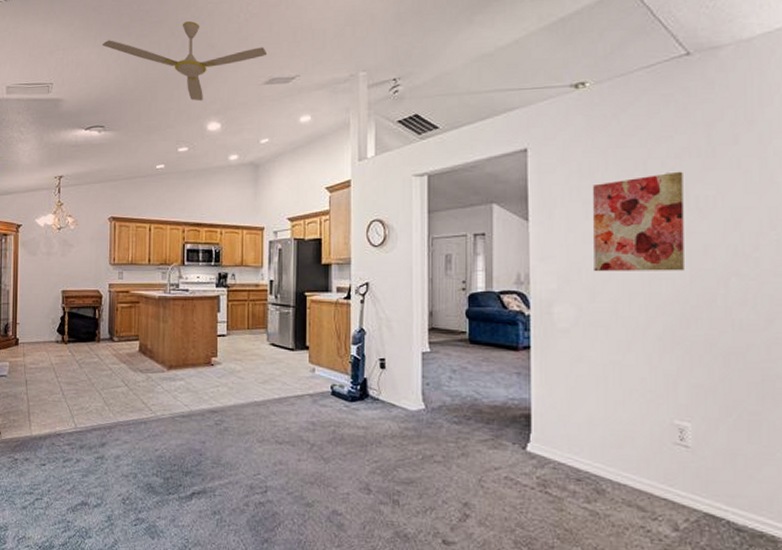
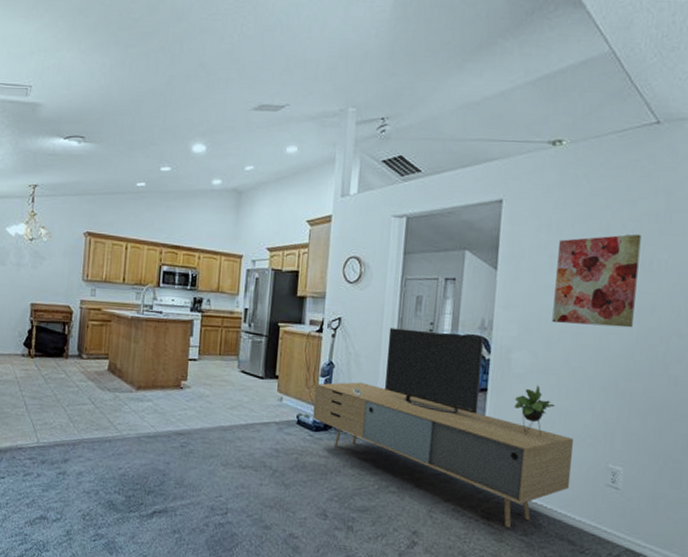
ceiling fan: present [101,21,268,101] -> none [86,36,259,121]
media console: none [347,289,633,494] -> present [313,328,573,527]

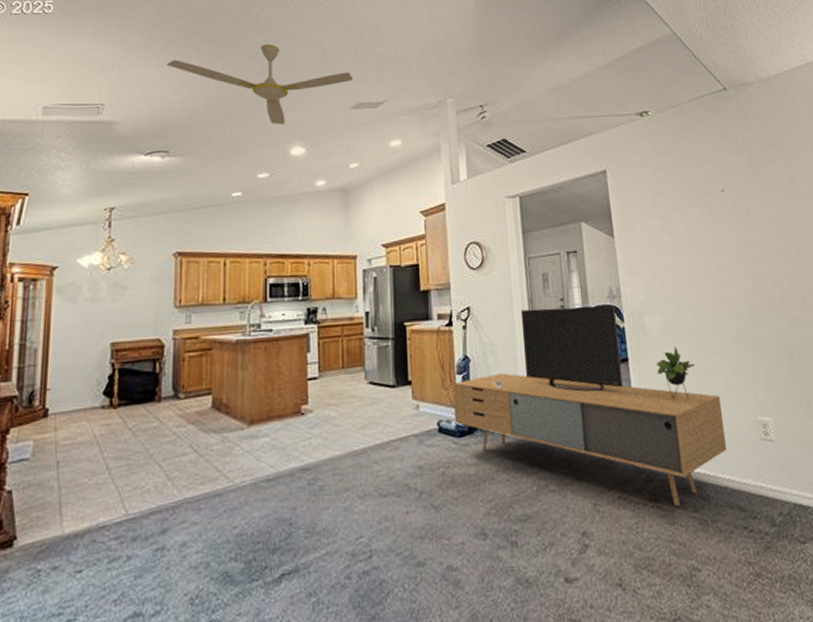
ceiling fan: none [86,36,259,121] -> present [166,44,354,125]
wall art: present [552,234,641,328] -> none [665,188,747,282]

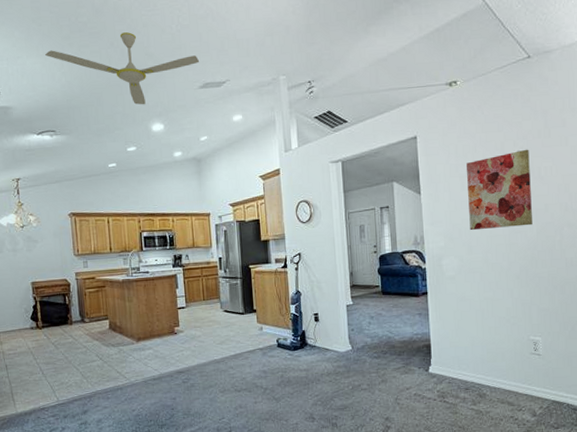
media console: present [453,306,728,506] -> none [288,251,503,401]
wall art: none [665,188,747,282] -> present [466,149,533,231]

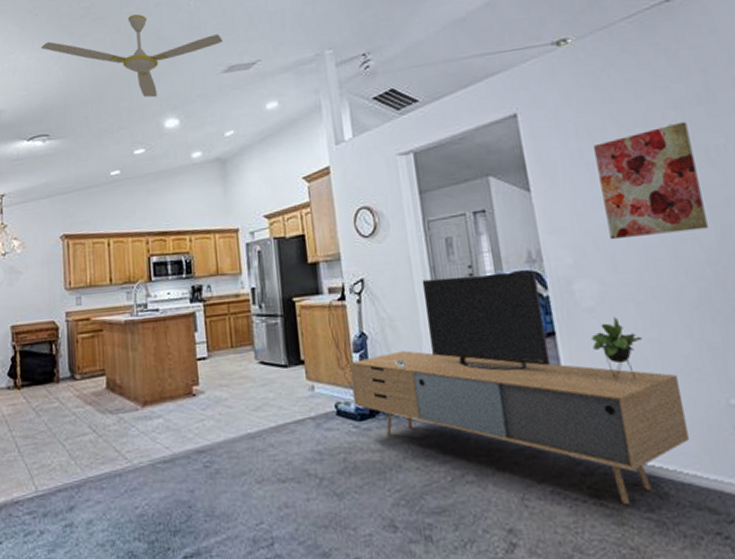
media console: none [288,251,503,401] -> present [349,271,690,504]

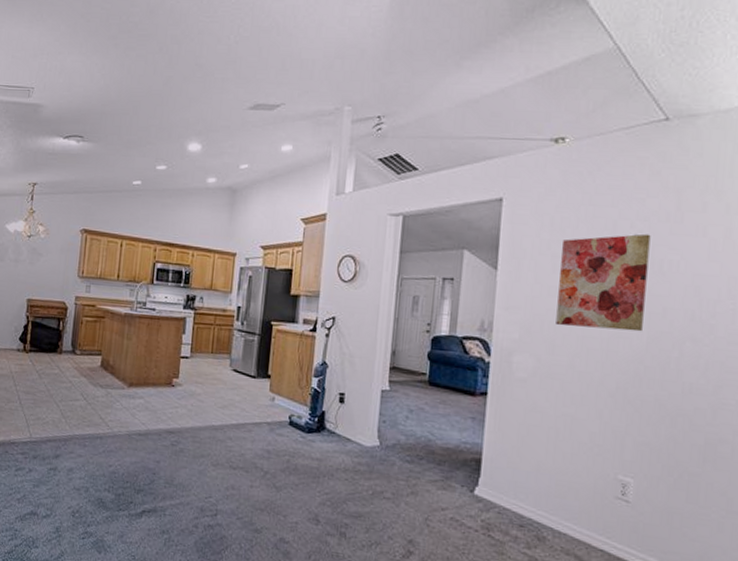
ceiling fan: present [40,14,224,98] -> none [87,38,255,121]
media console: present [349,271,690,504] -> none [305,328,579,539]

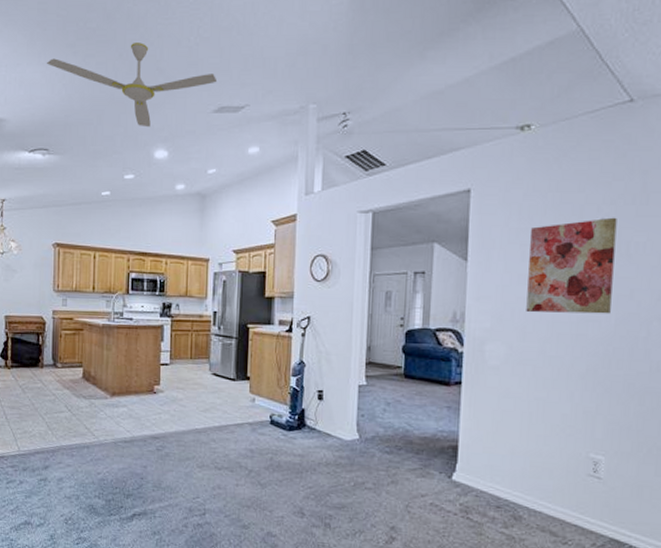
ceiling fan: none [87,38,255,121] -> present [46,43,218,128]

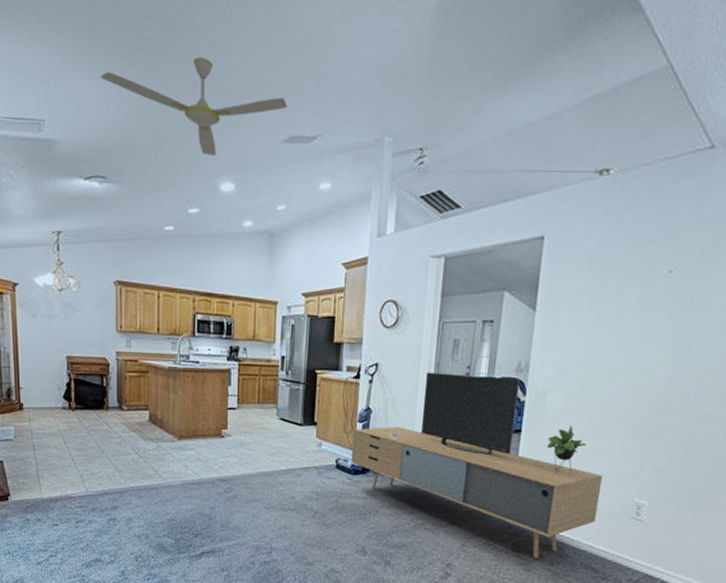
media console: none [286,324,552,520] -> present [351,372,602,558]
wall art: present [526,217,617,314] -> none [588,269,685,367]

